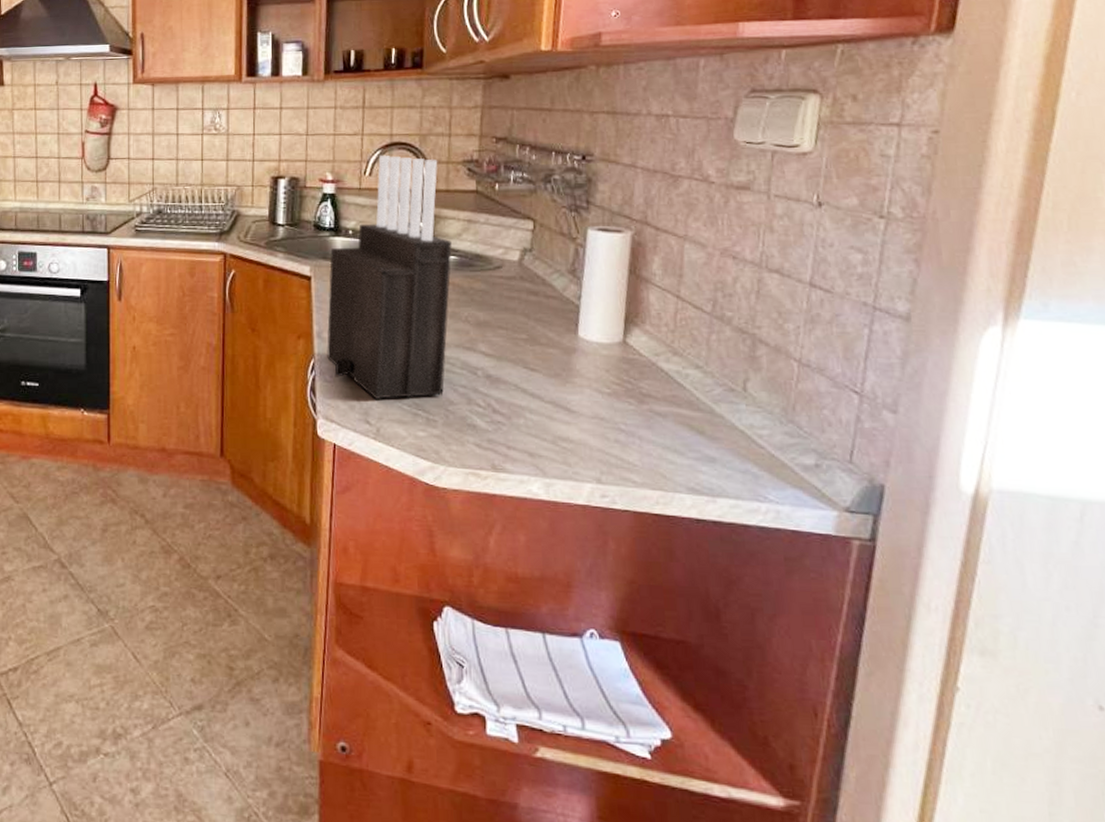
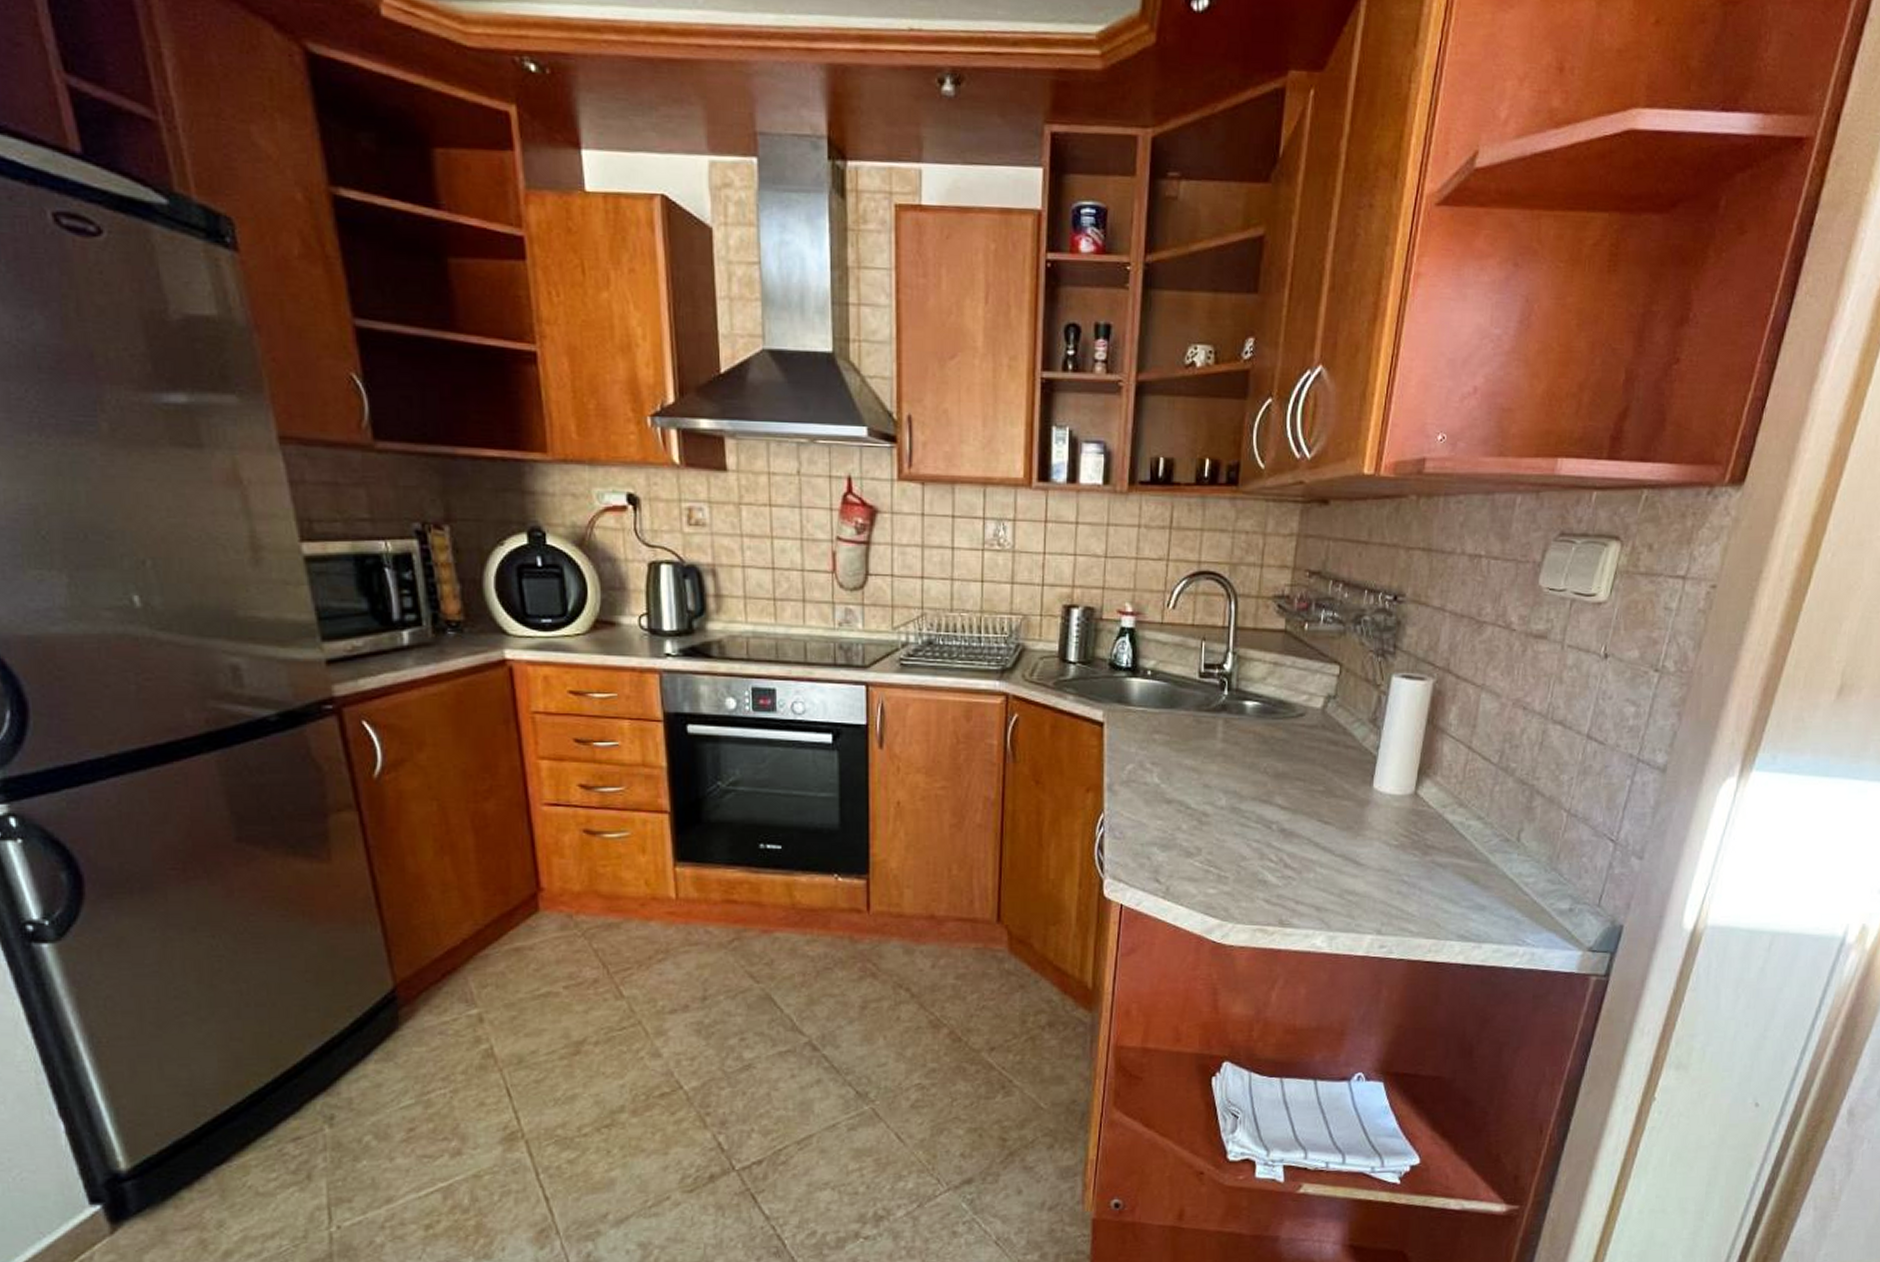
knife block: present [327,156,452,399] -> none [1117,586,1256,856]

